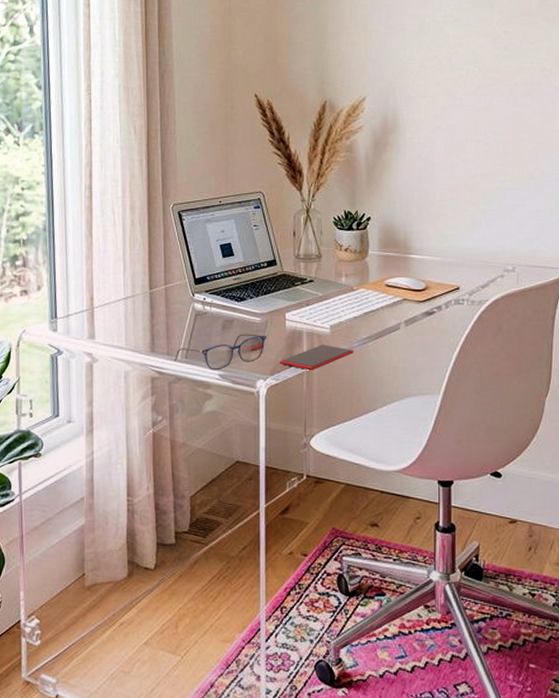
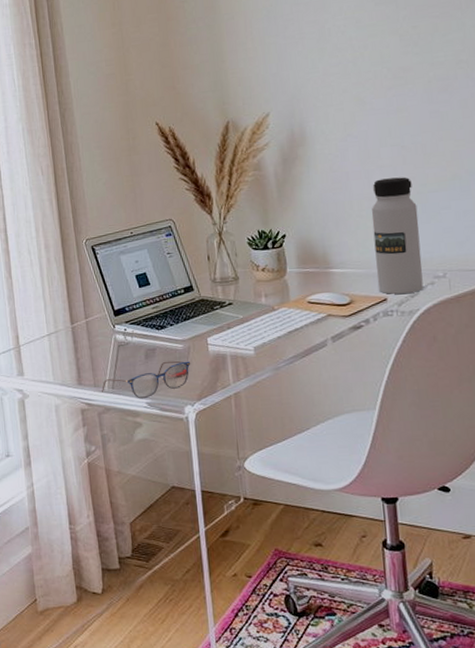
smartphone: present [279,344,354,371] -> none [205,366,281,394]
water bottle: none [452,172,495,283] -> present [371,177,424,294]

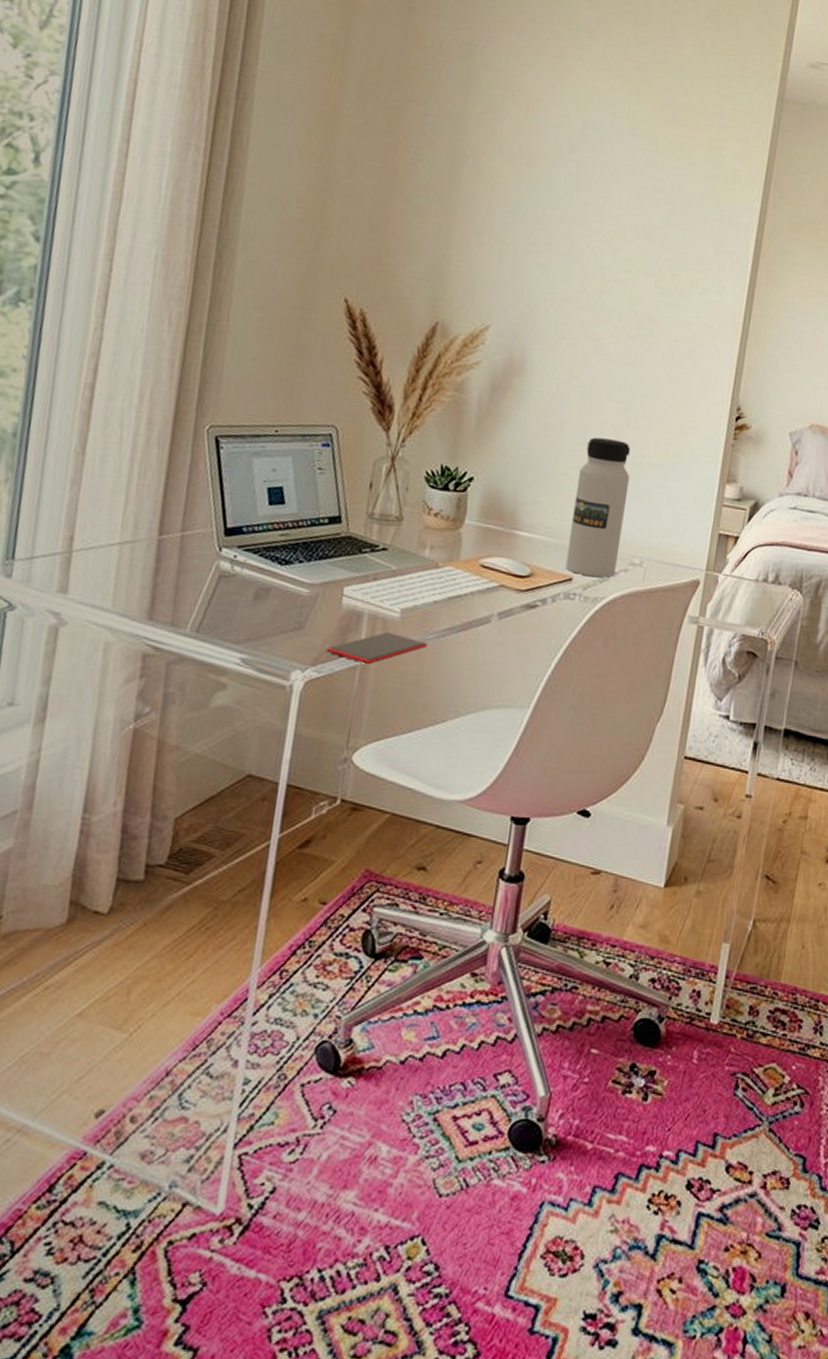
glasses: present [102,360,191,399] -> none [180,607,315,653]
smartphone: none [205,366,281,394] -> present [326,631,428,665]

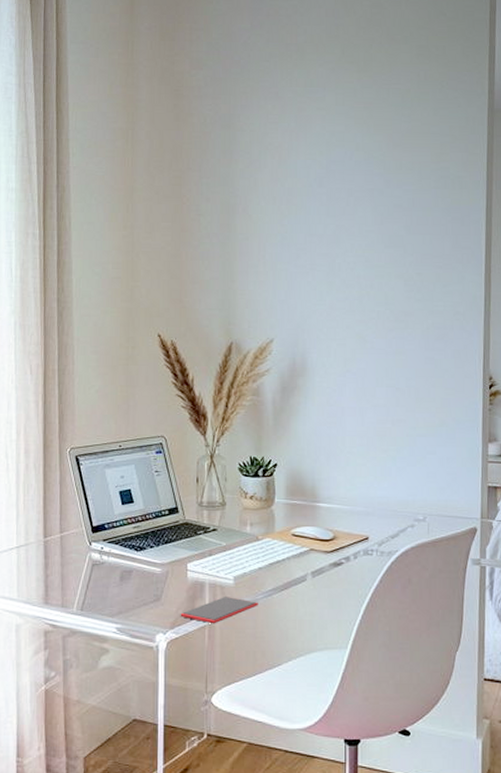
water bottle: present [565,437,631,577] -> none [361,418,405,533]

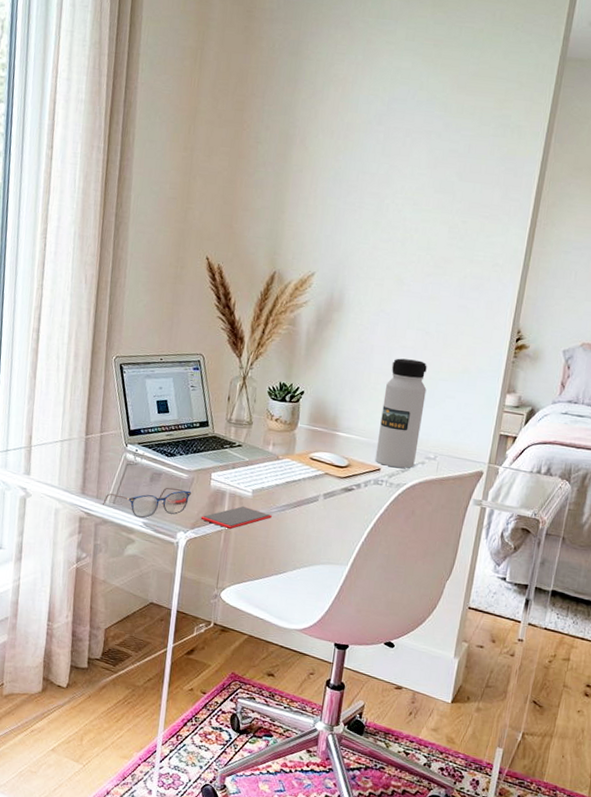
glasses: none [69,585,168,624] -> present [103,487,192,519]
water bottle: none [361,418,405,533] -> present [375,358,427,468]

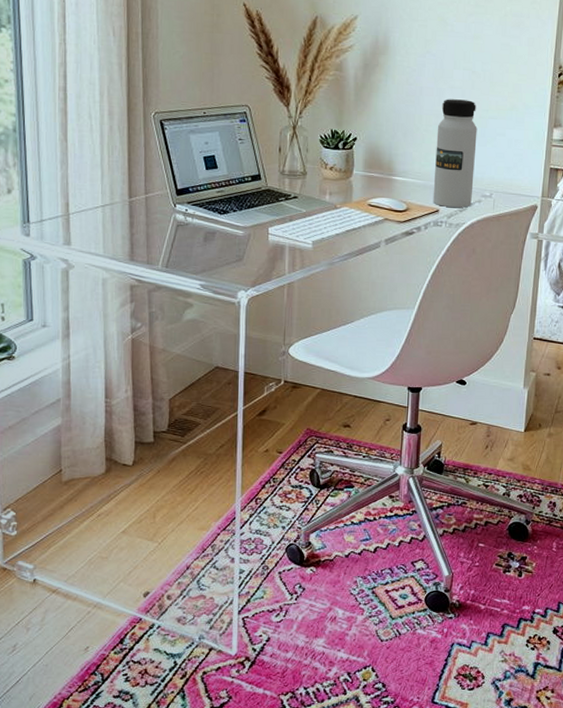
glasses: present [103,487,192,519] -> none [155,246,250,281]
smartphone: present [200,506,272,530] -> none [261,258,335,284]

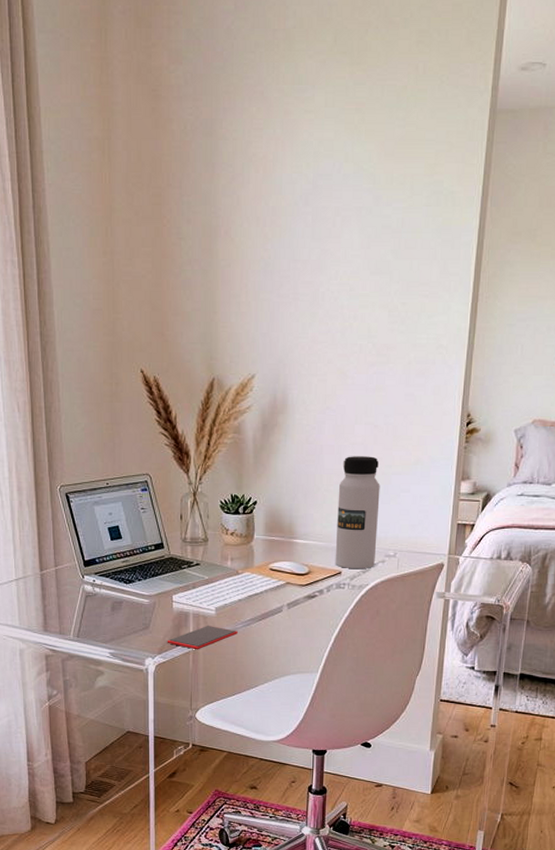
smartphone: none [261,258,335,284] -> present [167,625,238,650]

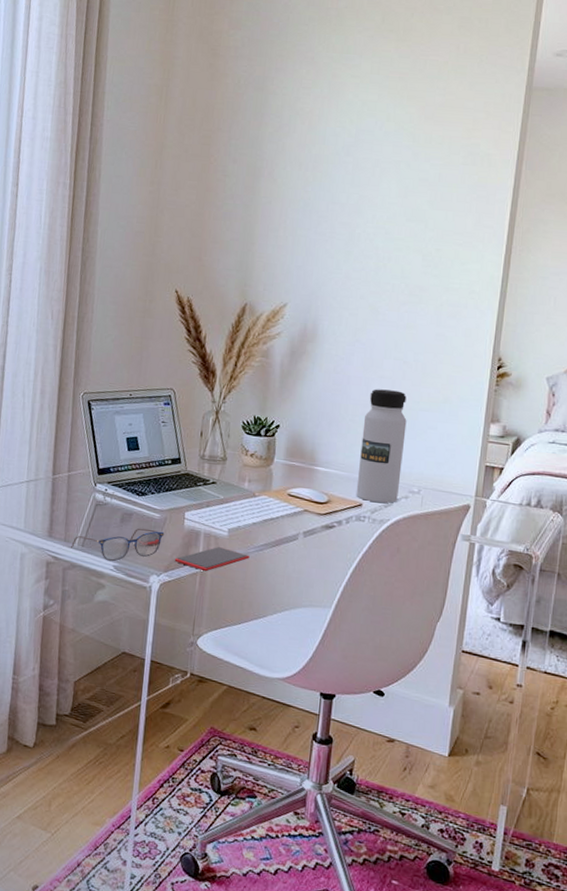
glasses: none [67,614,155,649] -> present [71,528,165,562]

